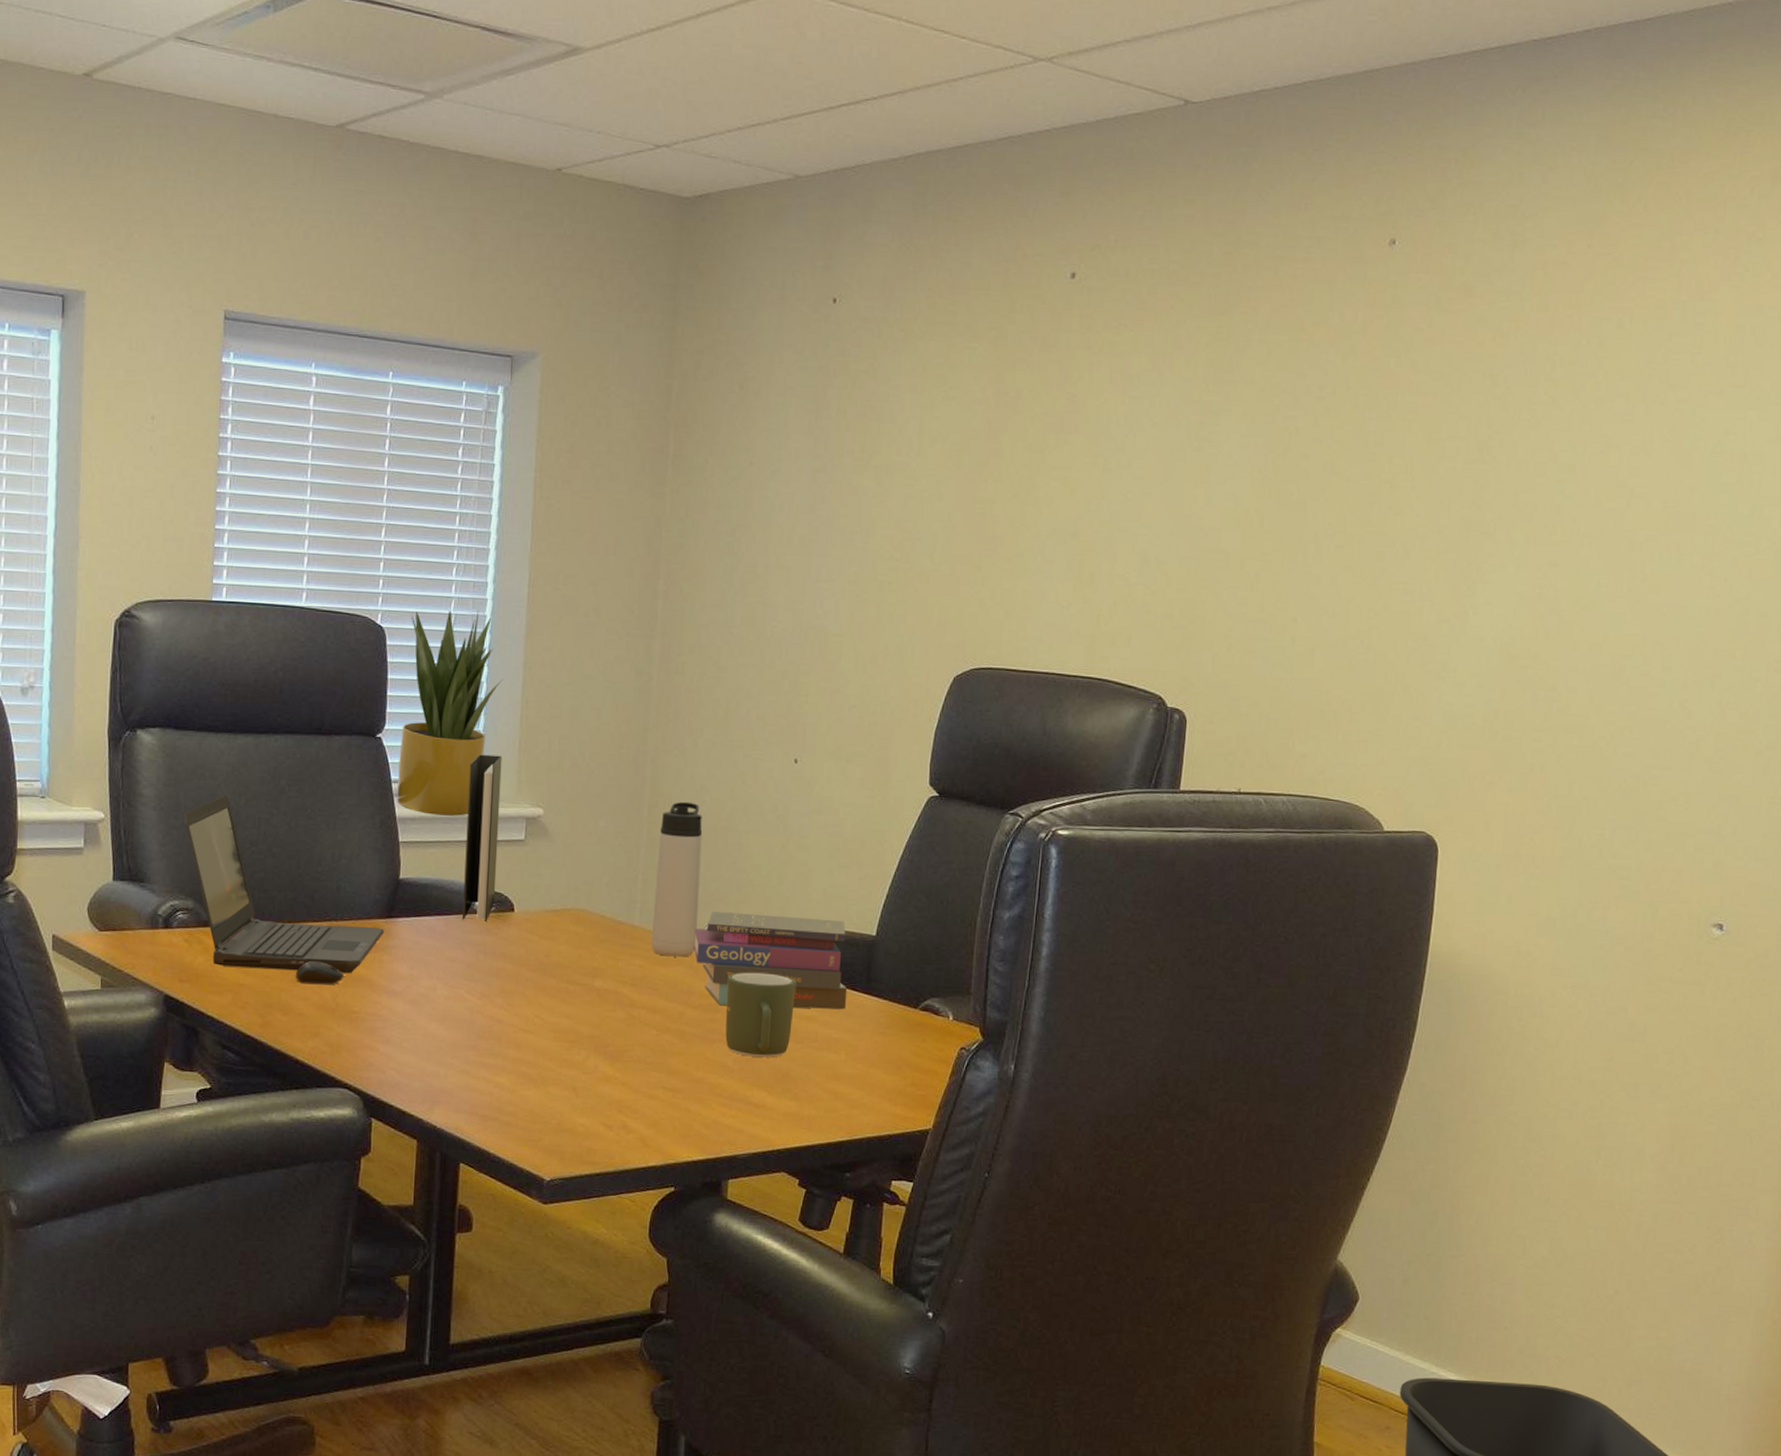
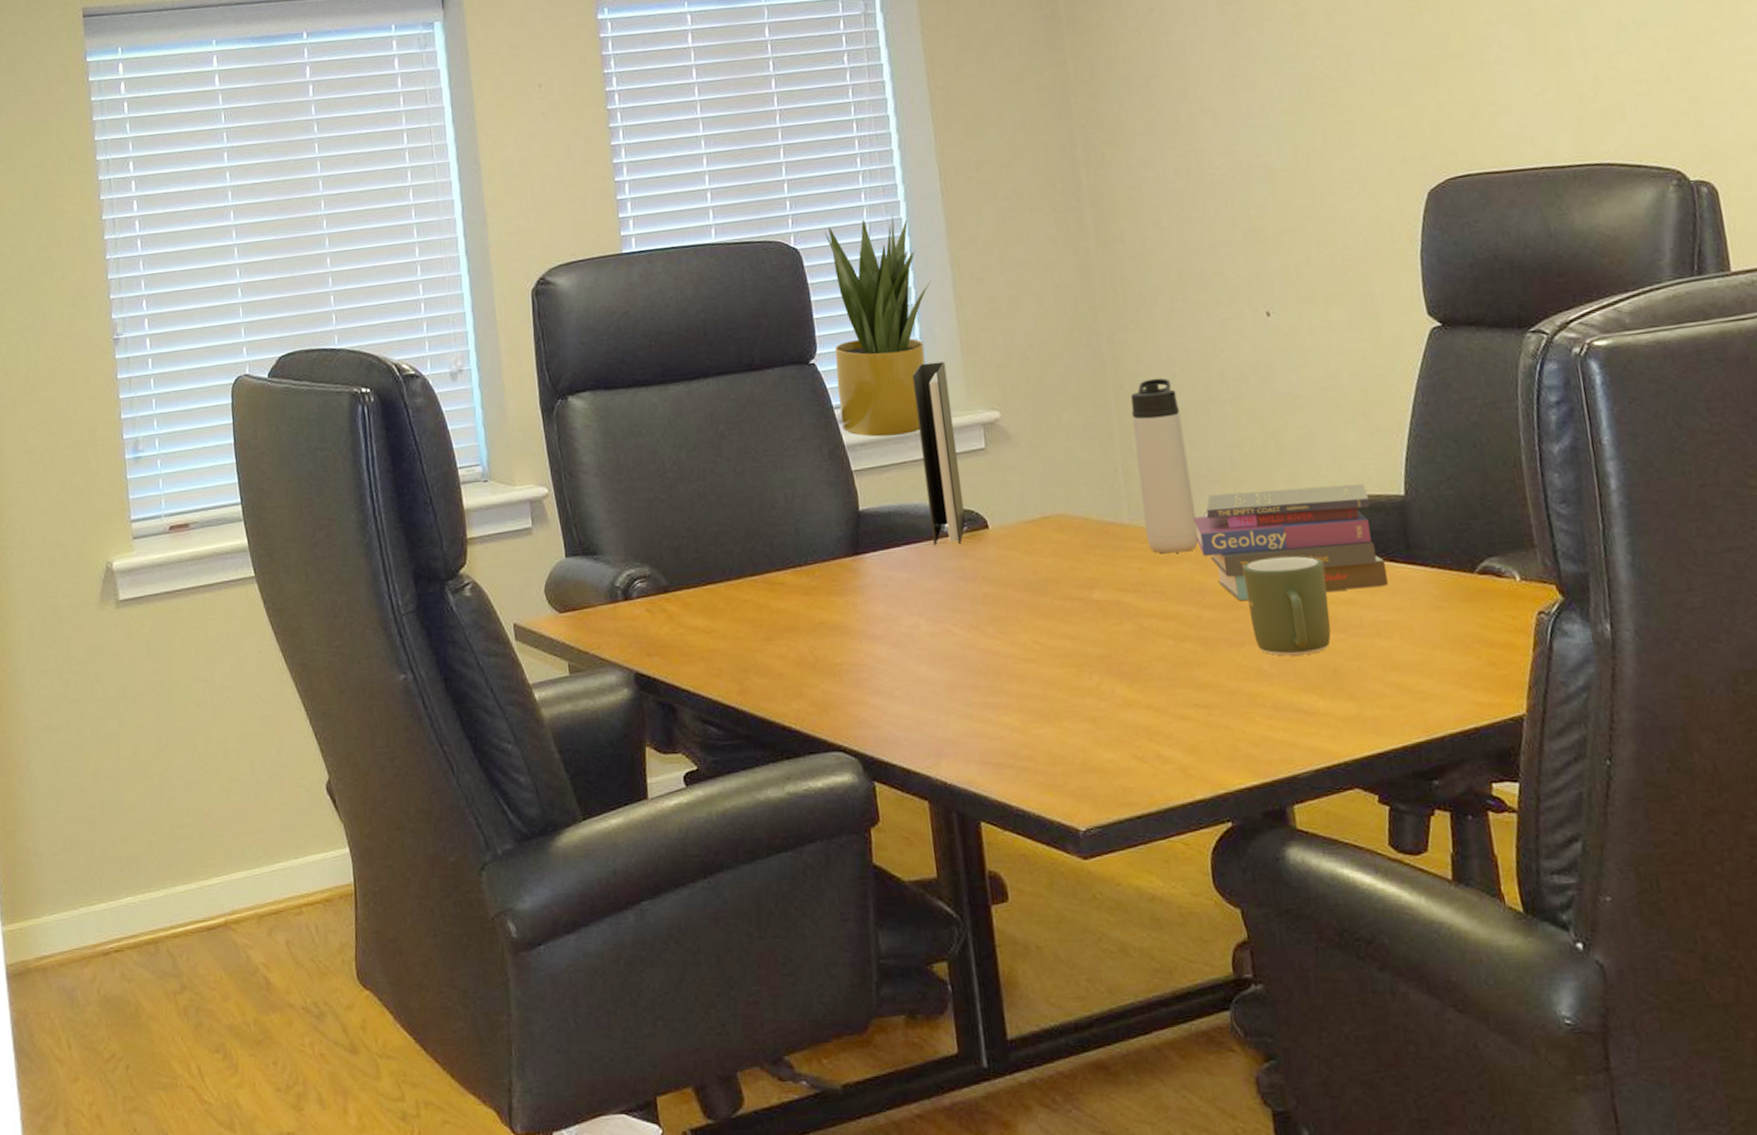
laptop computer: present [184,794,385,974] -> none [627,449,854,633]
computer mouse: present [295,961,345,984] -> none [766,614,819,640]

